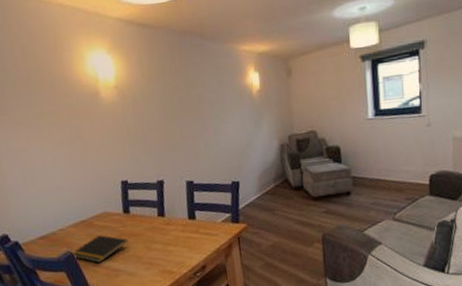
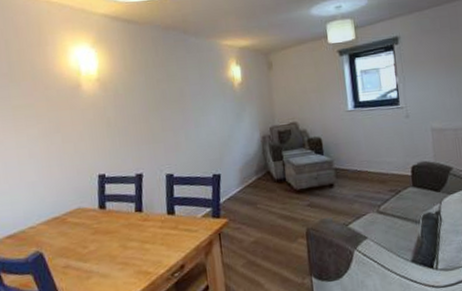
notepad: present [70,235,128,263] -> none [39,233,103,264]

